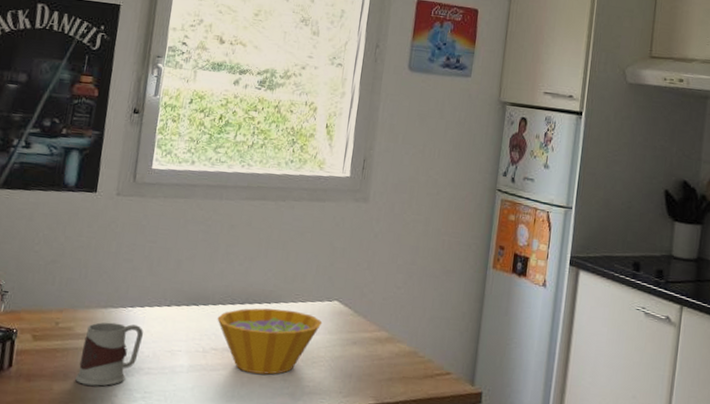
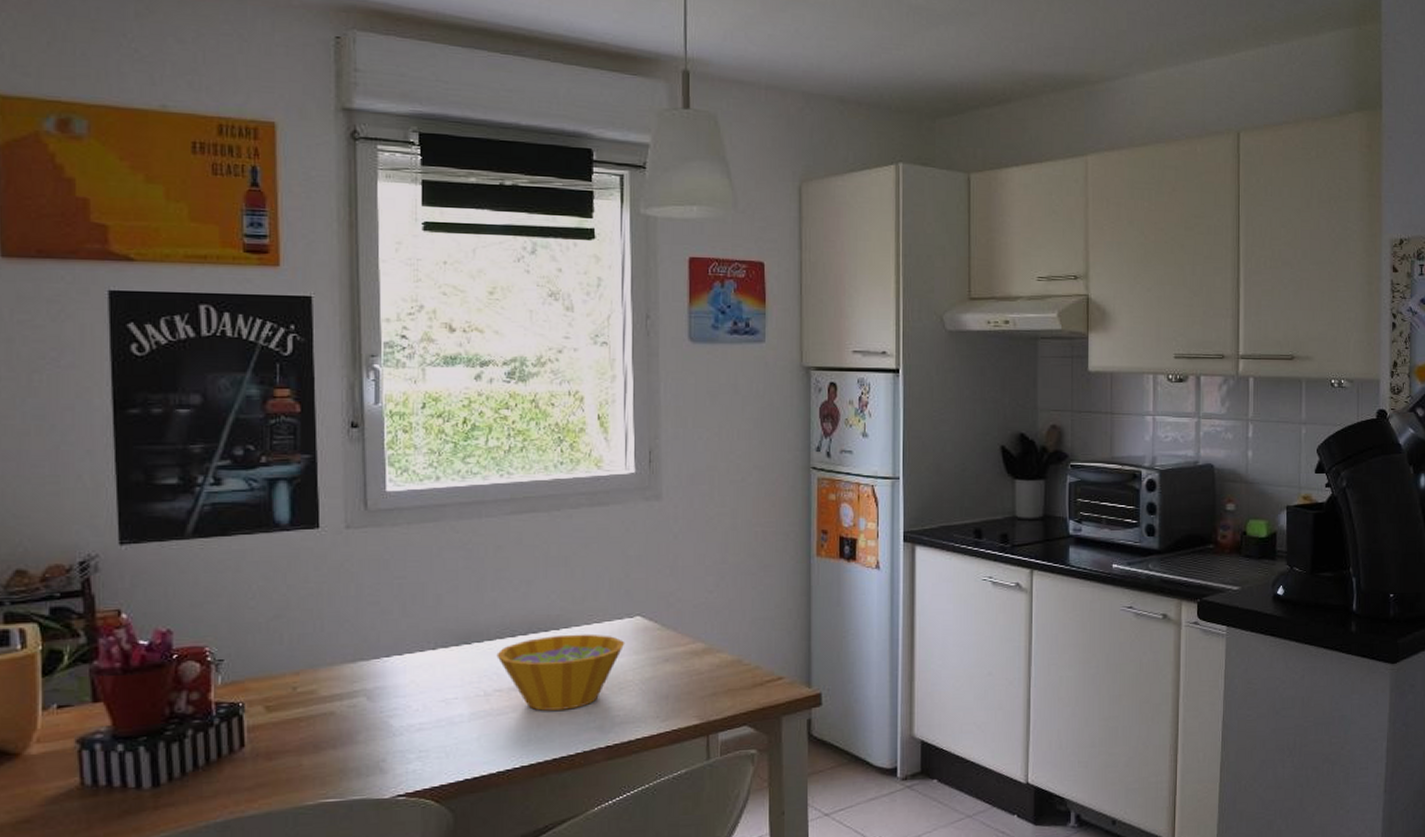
mug: present [75,322,144,386] -> none [330,676,408,754]

